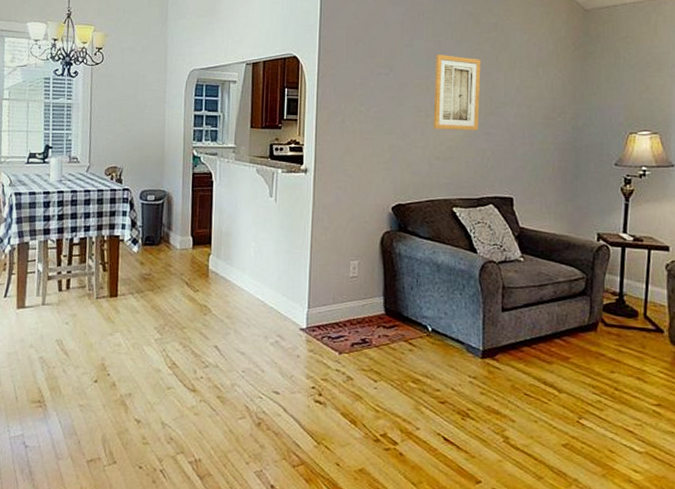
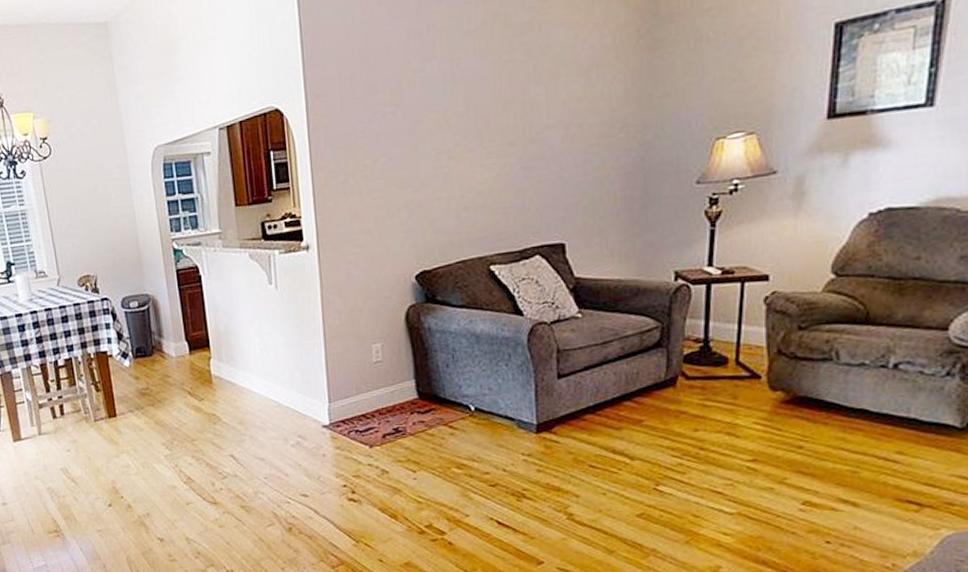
wall art: present [433,55,481,130] -> none [454,73,516,173]

